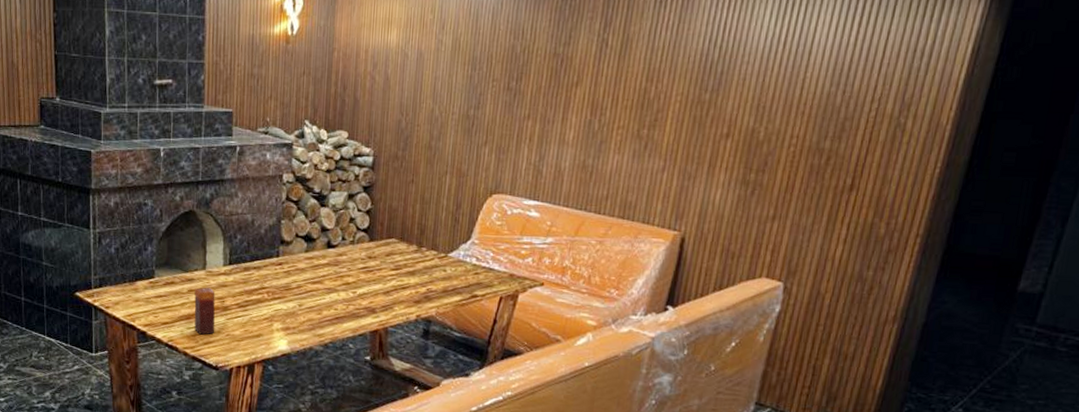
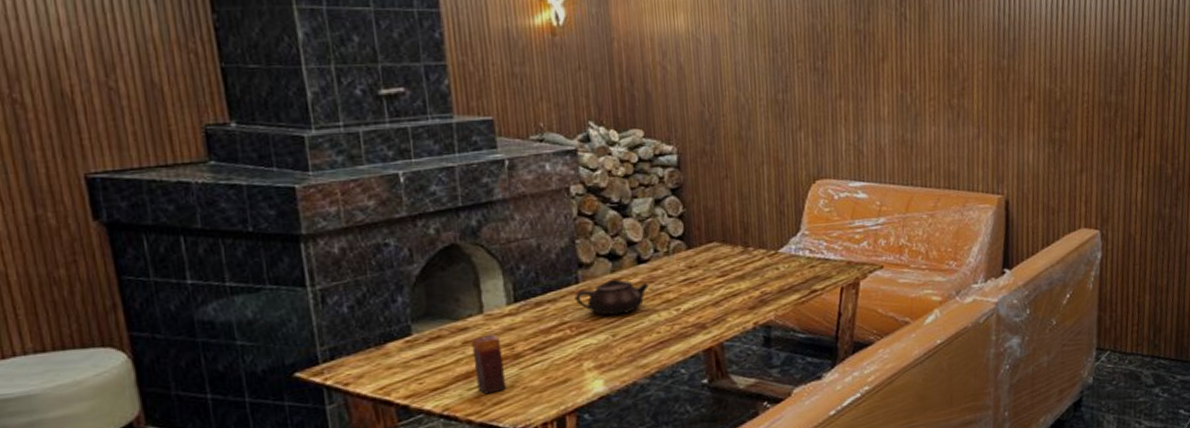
teapot: none [274,257,333,289] -> present [574,278,649,315]

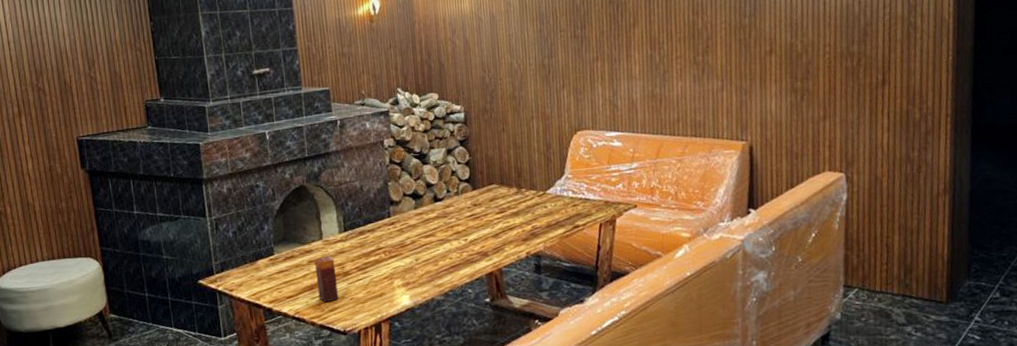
teapot: present [574,278,649,315] -> none [387,214,443,243]

